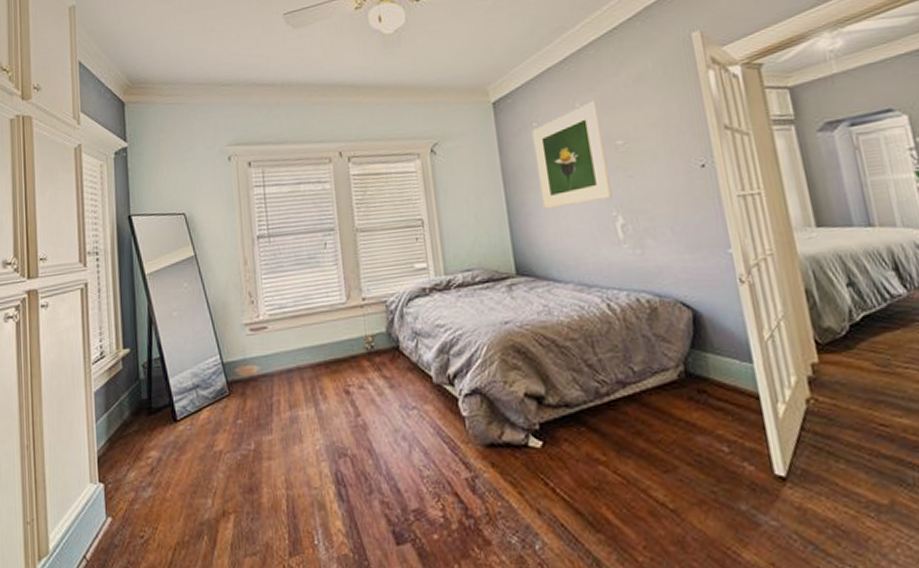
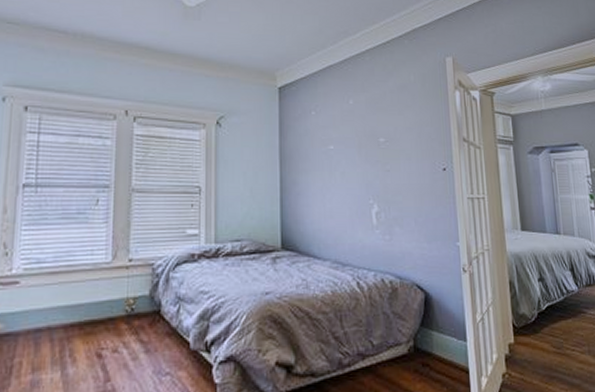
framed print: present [531,100,613,209] -> none [310,100,371,191]

